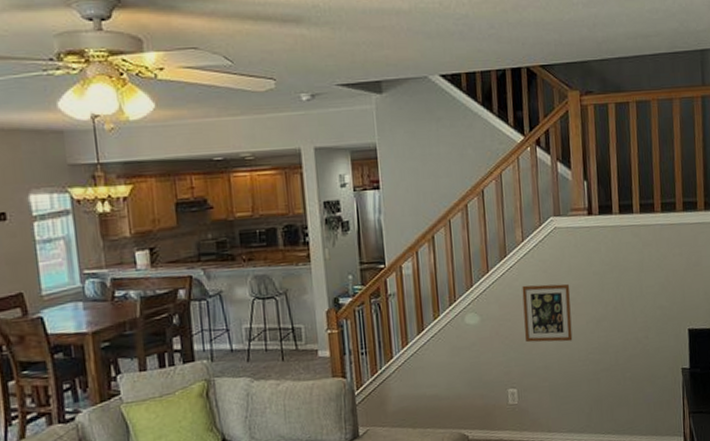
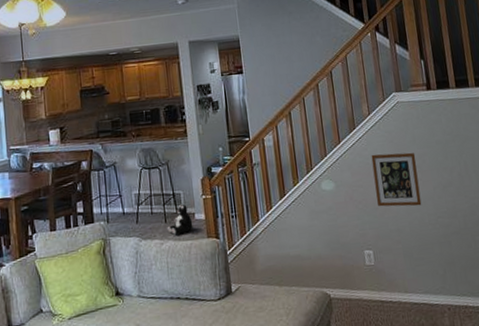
plush toy: none [284,339,316,374] -> present [167,204,193,235]

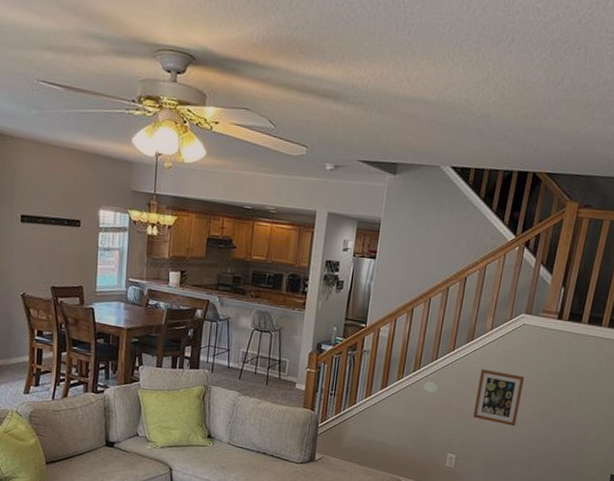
plush toy: present [167,204,193,235] -> none [267,371,293,399]

